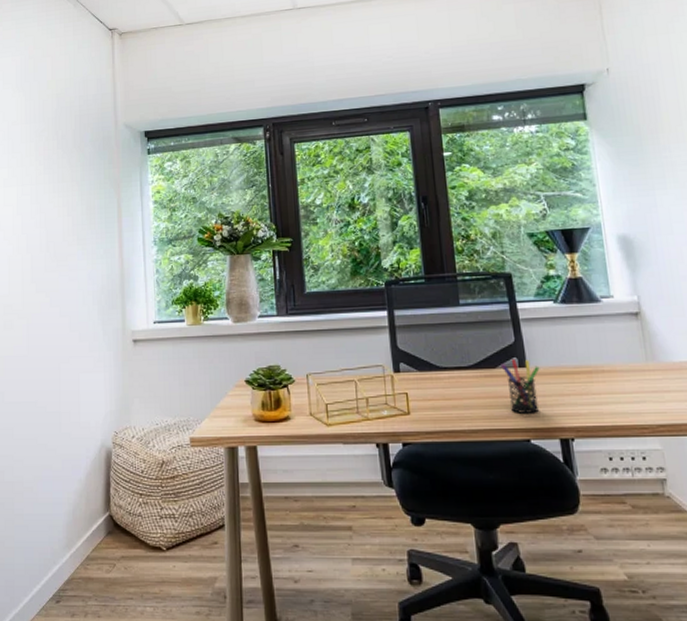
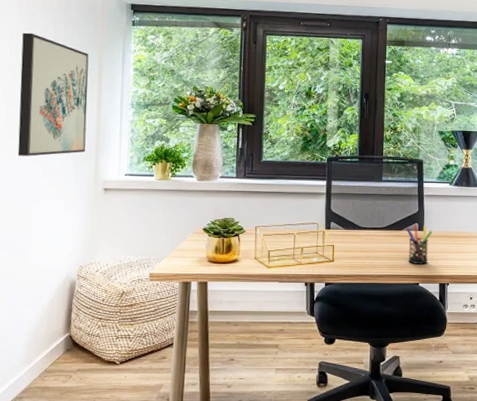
wall art: none [41,177,110,311] -> present [17,32,89,157]

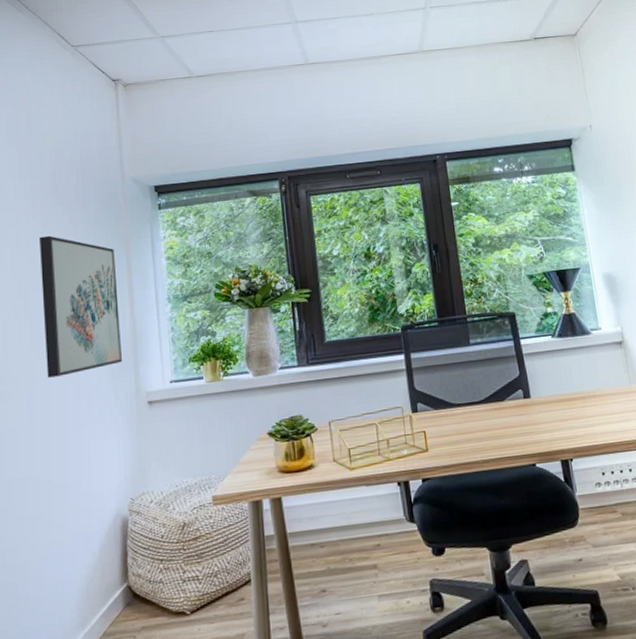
pen holder: present [406,224,433,264] -> none [508,391,542,441]

